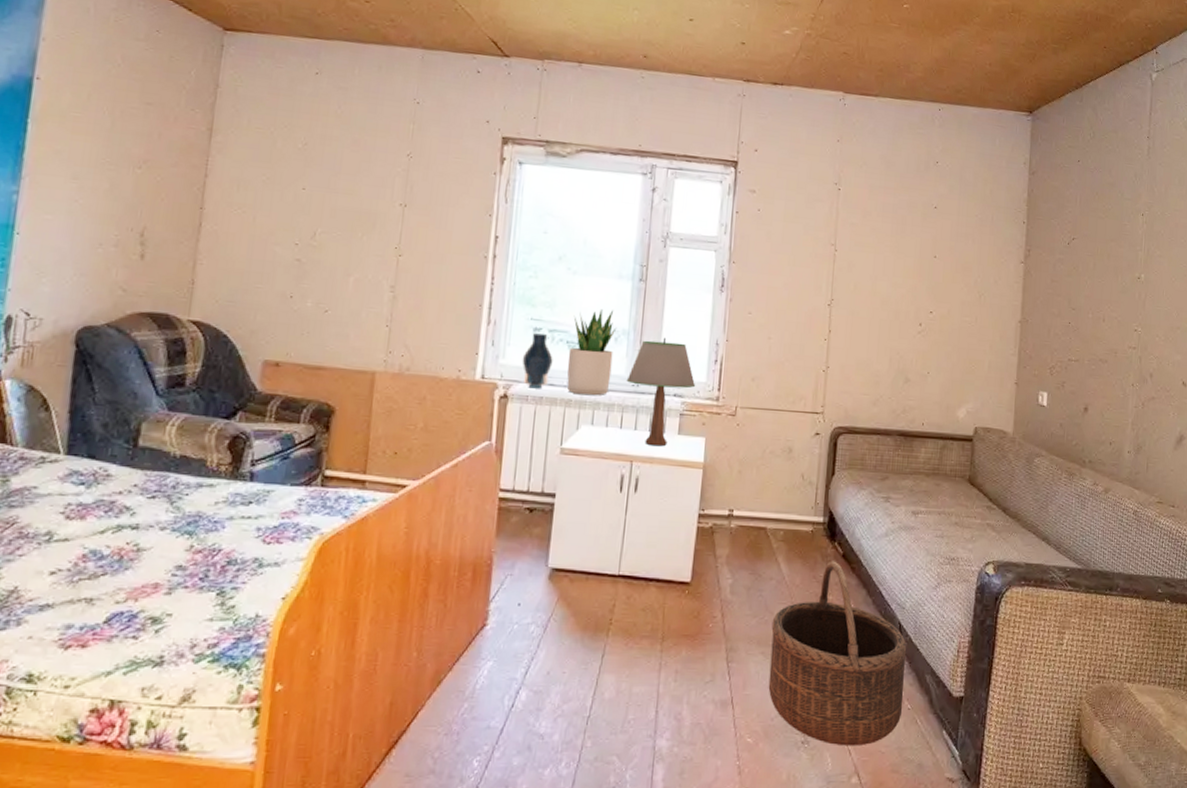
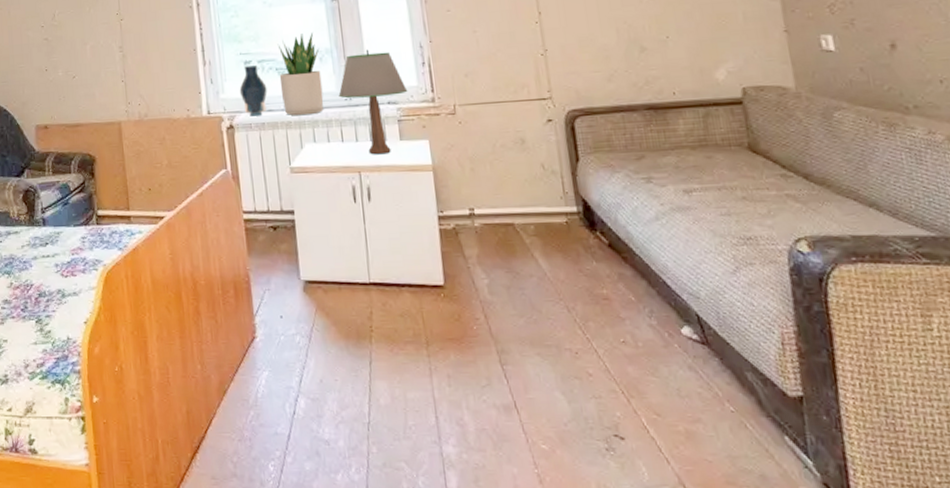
basket: present [768,561,907,746] -> none [542,251,724,454]

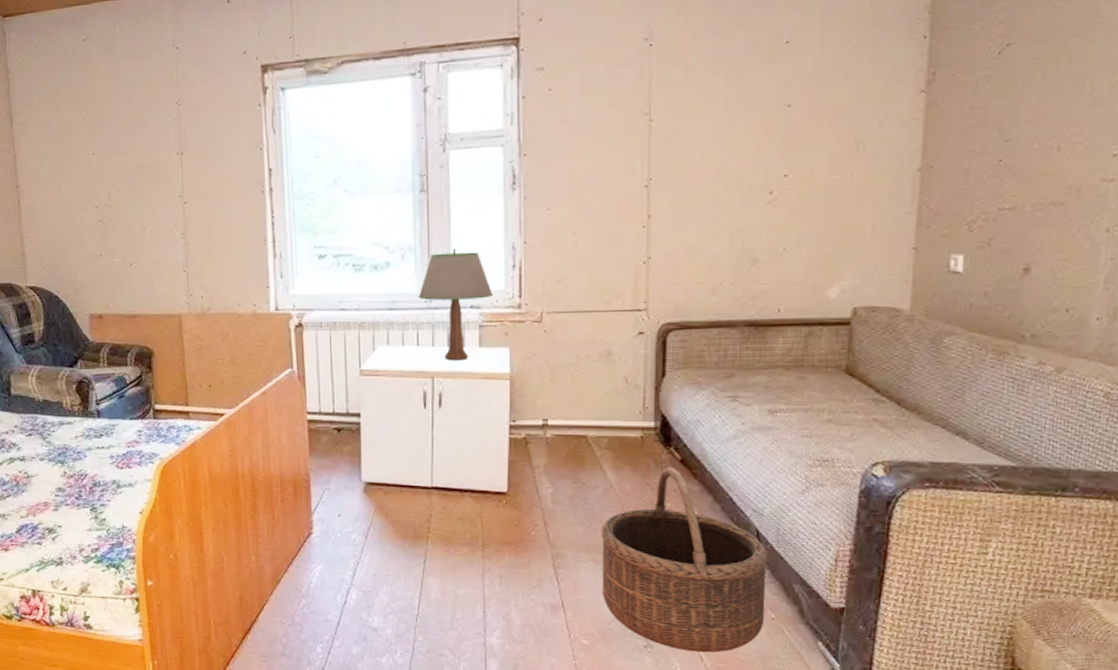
vase: present [239,65,267,118] -> none [311,260,341,316]
planter: present [277,32,324,116] -> none [355,227,402,317]
basket: none [542,251,724,454] -> present [601,467,768,653]

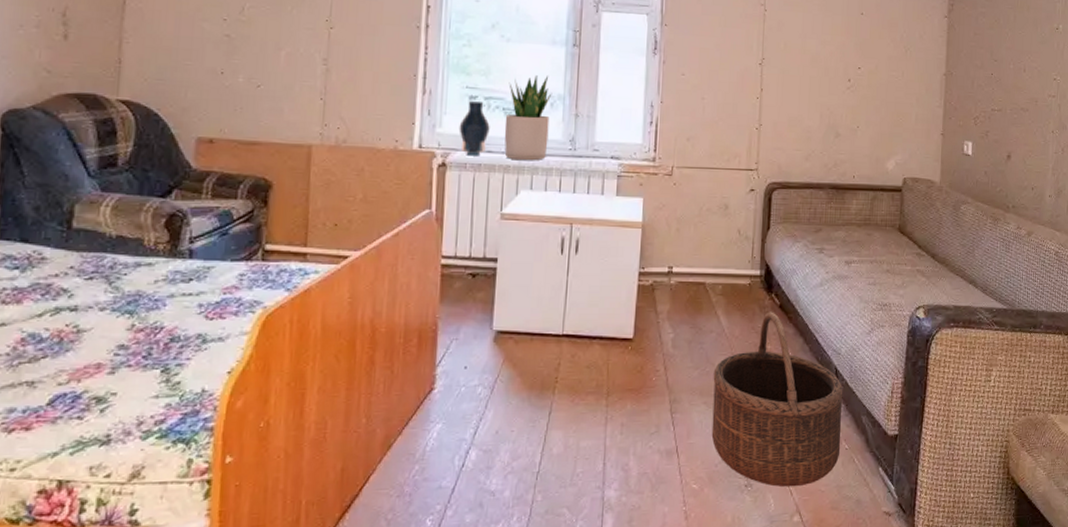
vase: none [311,260,341,316] -> present [459,101,490,158]
planter: none [355,227,402,317] -> present [504,75,552,161]
table lamp: present [418,248,494,361] -> none [563,101,632,208]

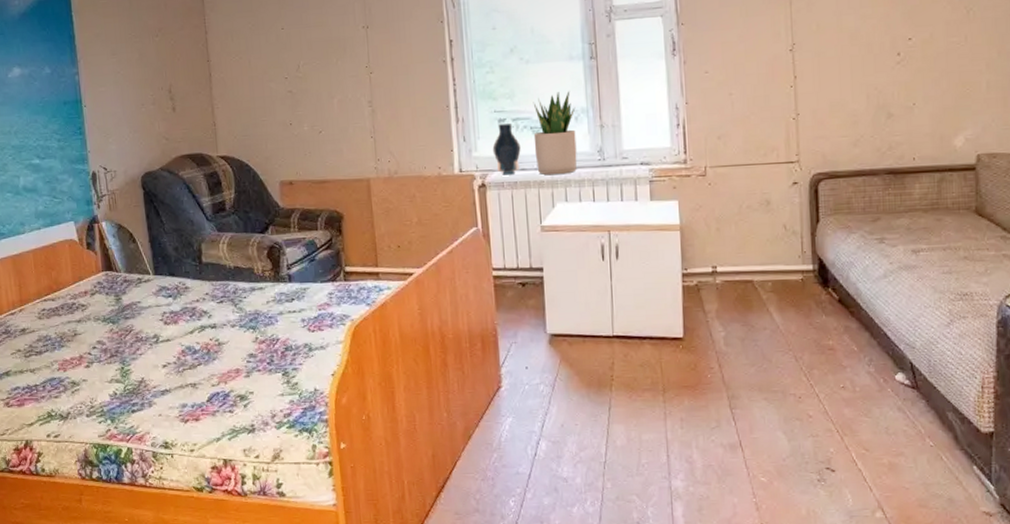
basket: present [711,311,843,487] -> none [771,306,924,483]

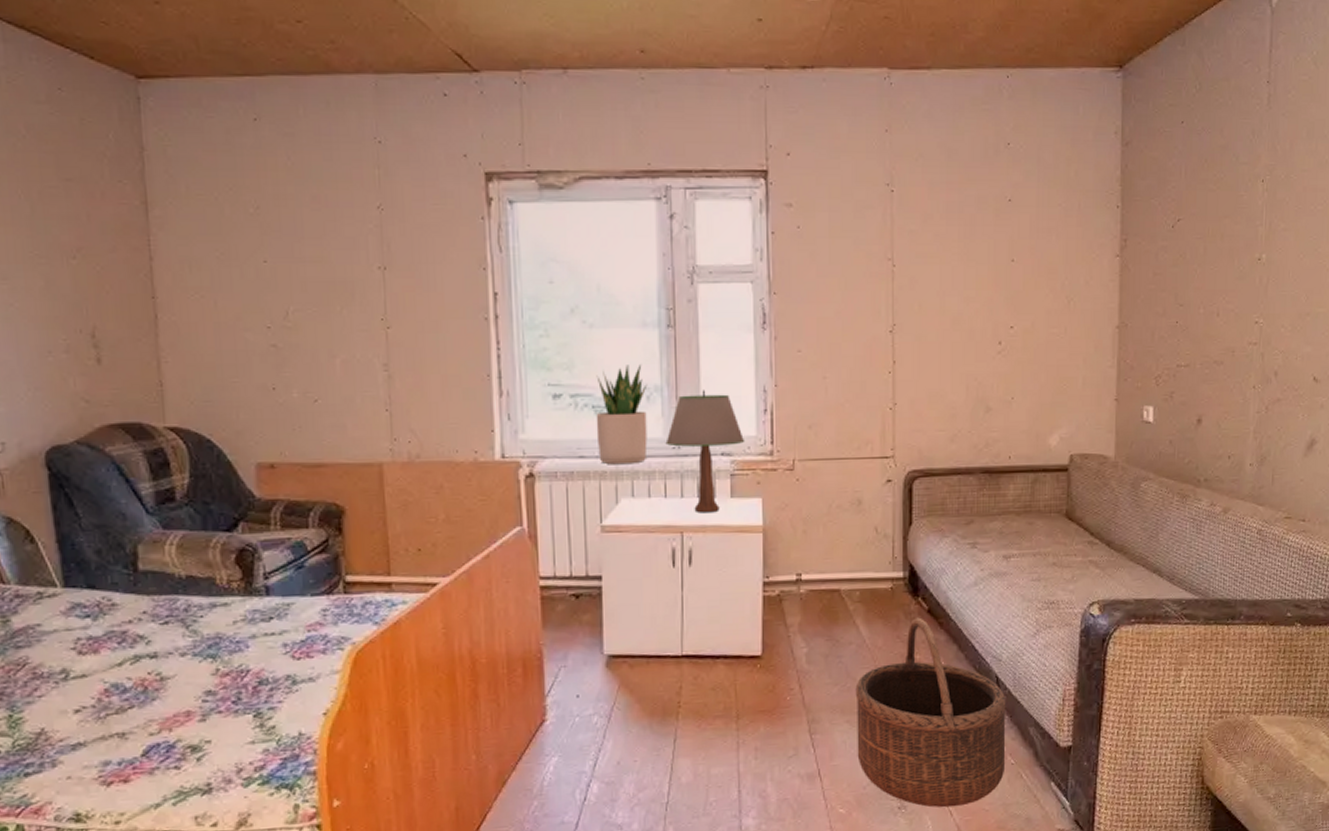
vase: present [492,124,521,177] -> none [544,401,580,465]
table lamp: none [592,110,661,215] -> present [665,390,745,513]
basket: none [771,306,924,483] -> present [855,617,1006,808]

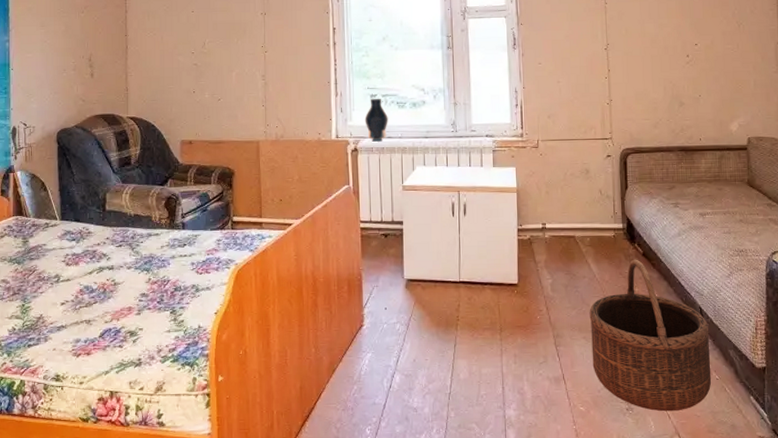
vase: none [544,401,580,465] -> present [365,99,388,143]
planter: present [596,365,648,465] -> none [399,74,434,143]
table lamp: present [665,390,745,513] -> none [447,91,503,178]

